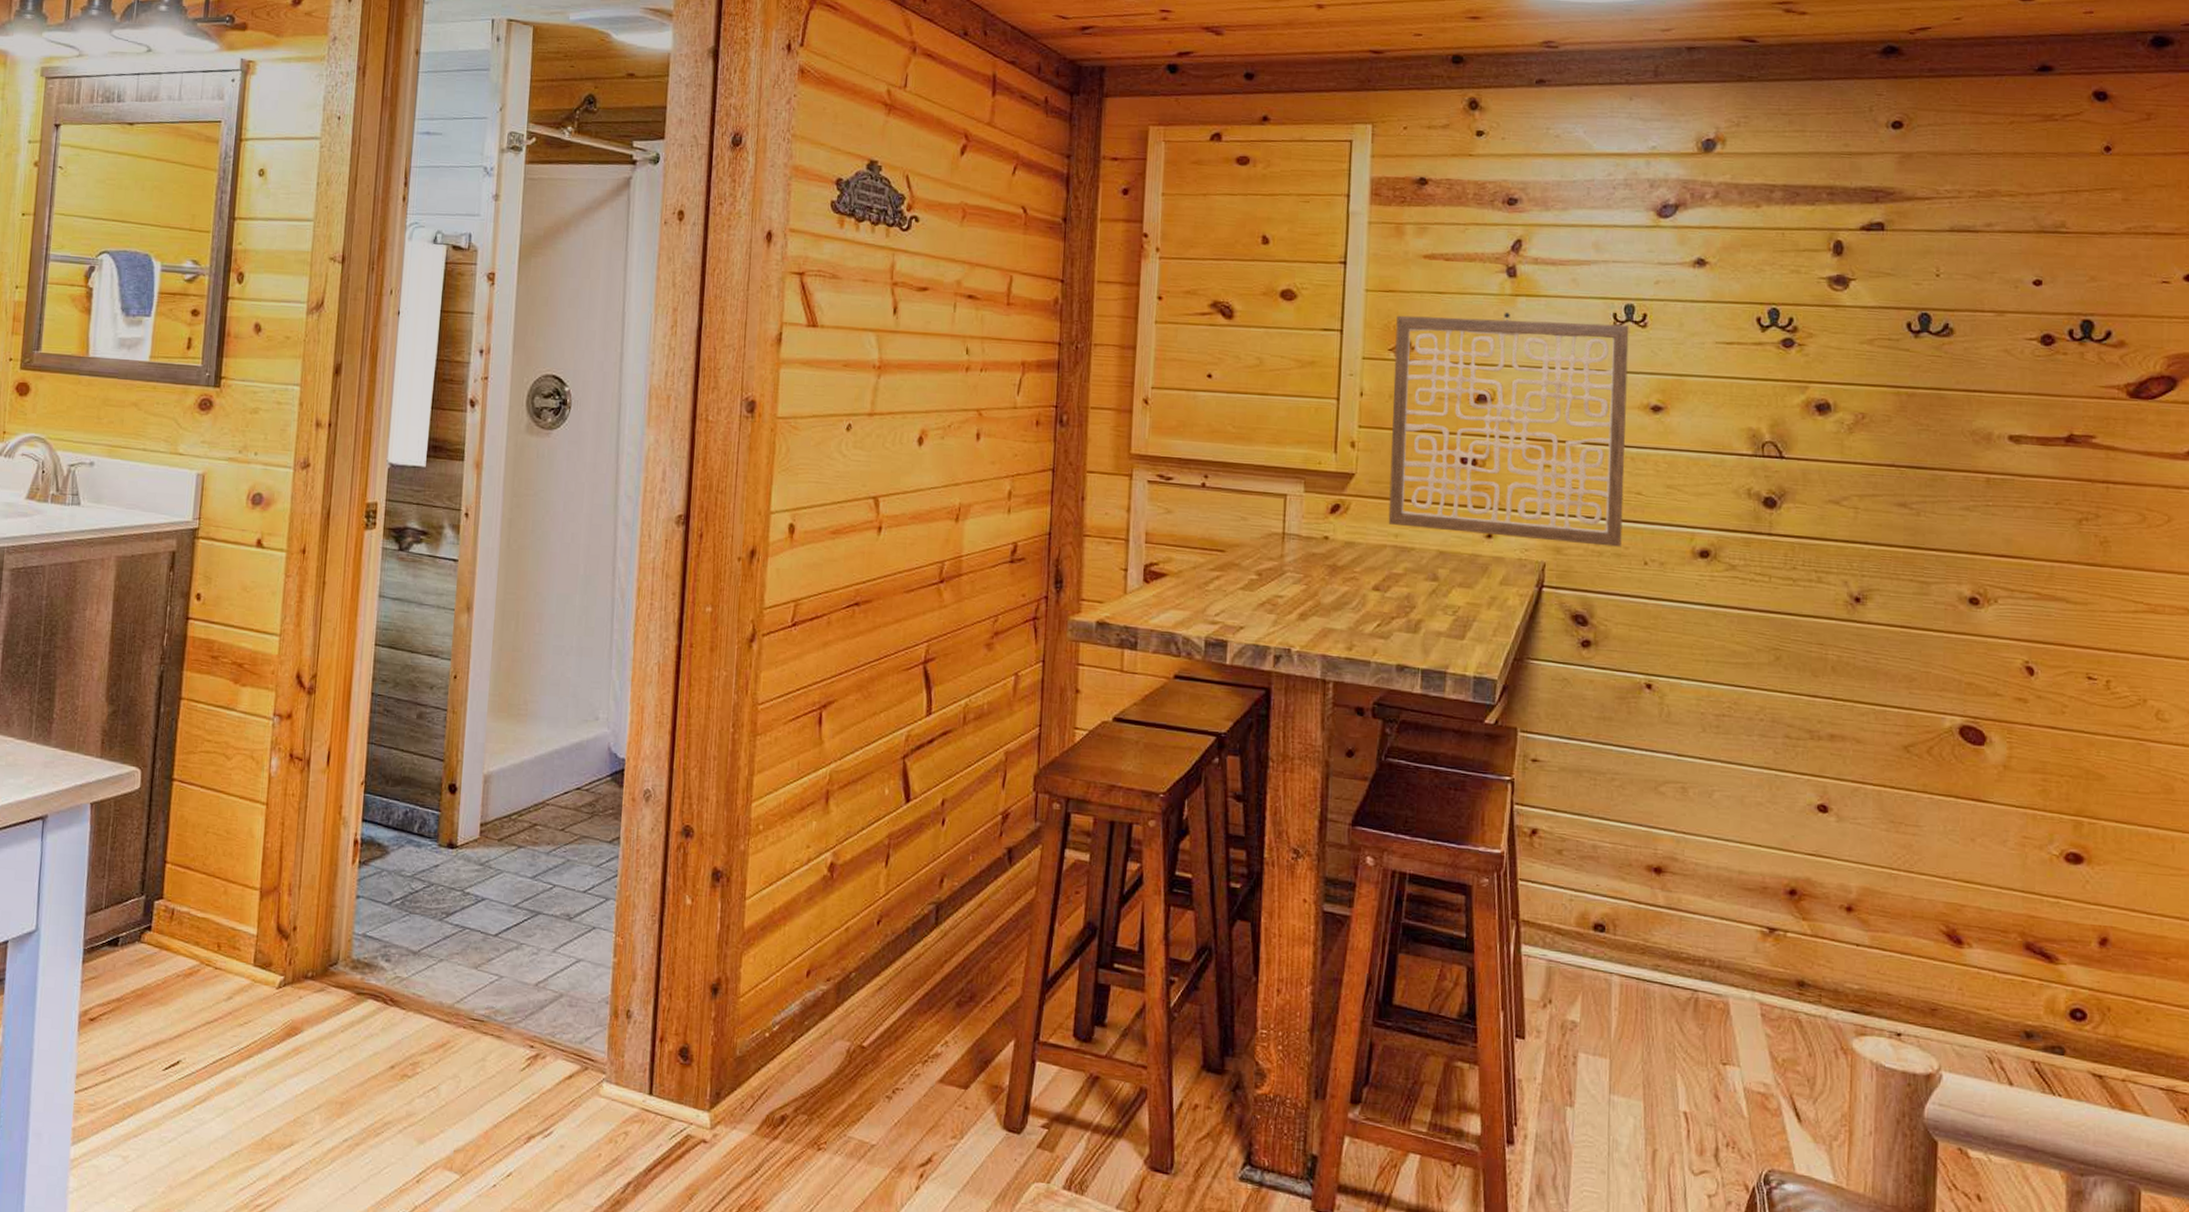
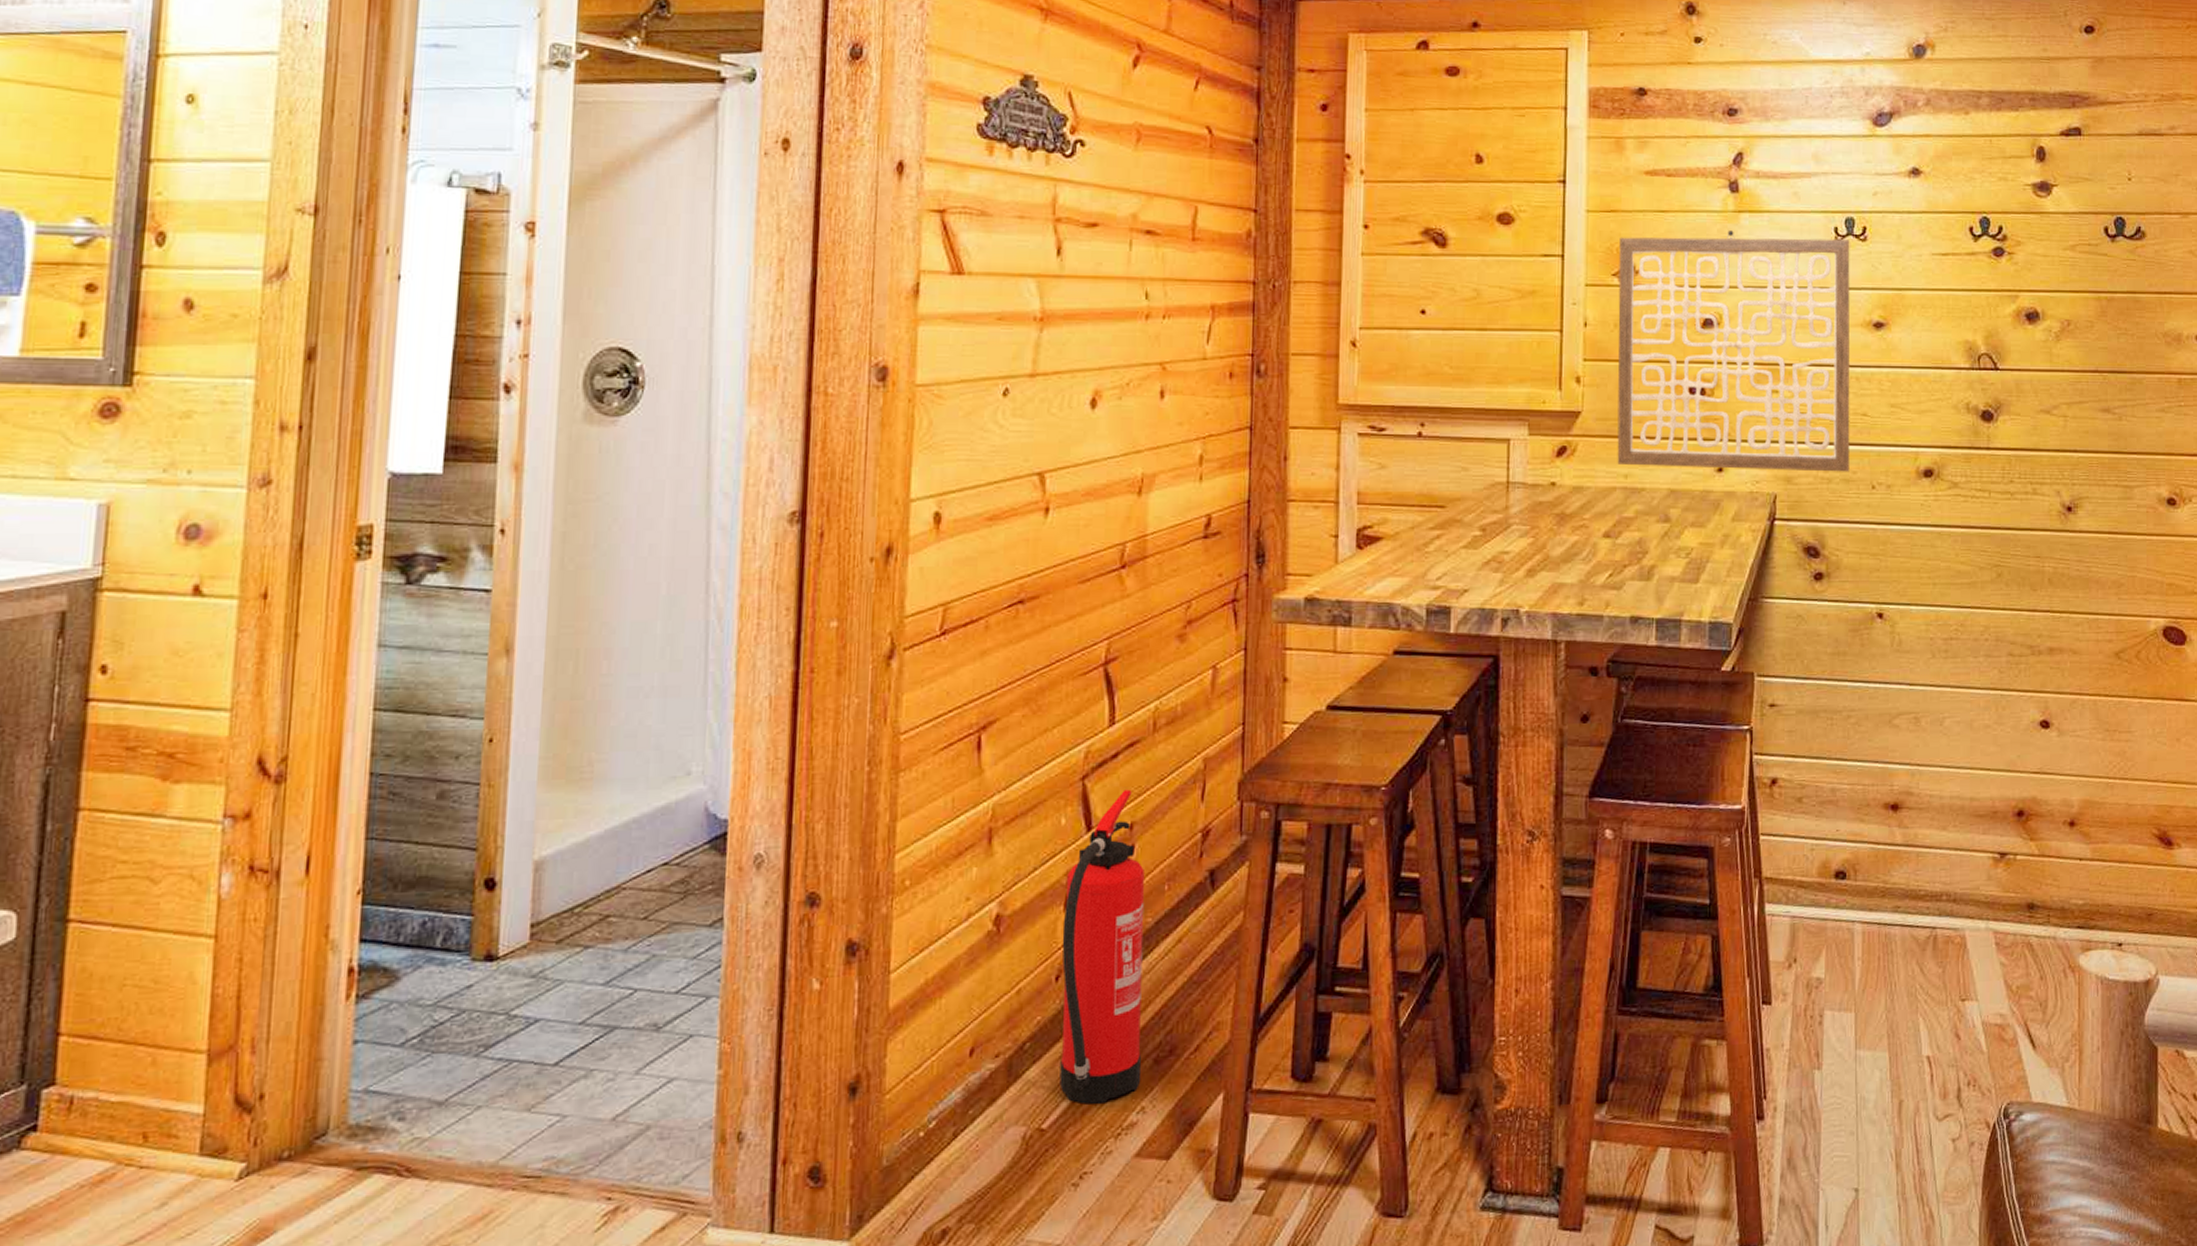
fire extinguisher: none [878,771,953,1033] -> present [1059,789,1145,1105]

